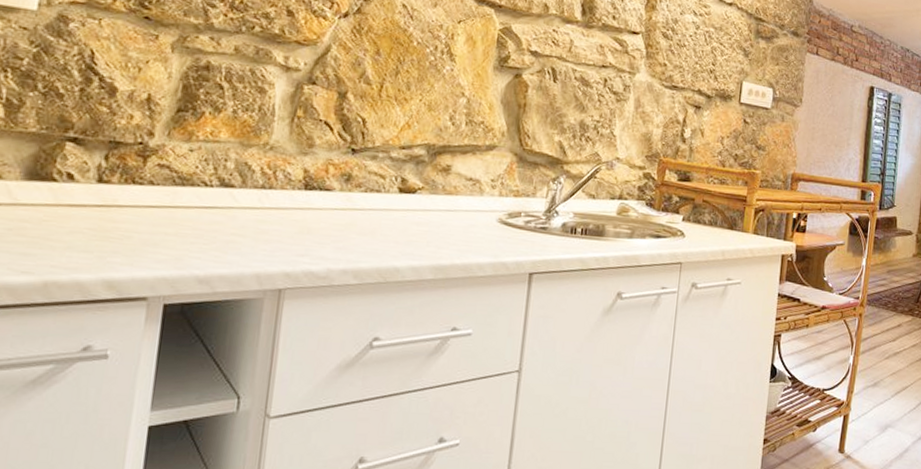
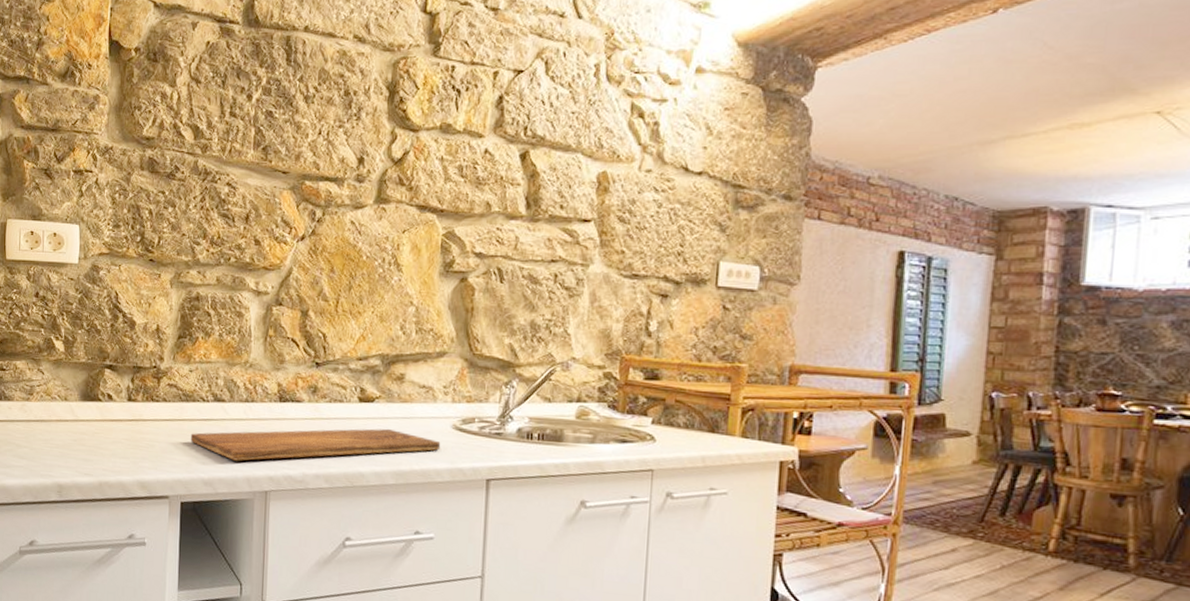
cutting board: none [183,221,485,255] -> present [190,428,441,461]

